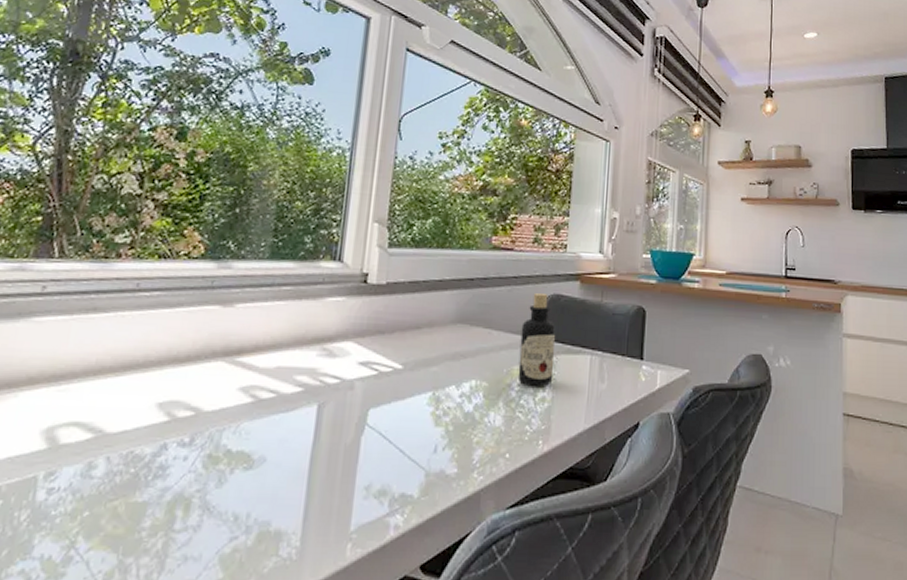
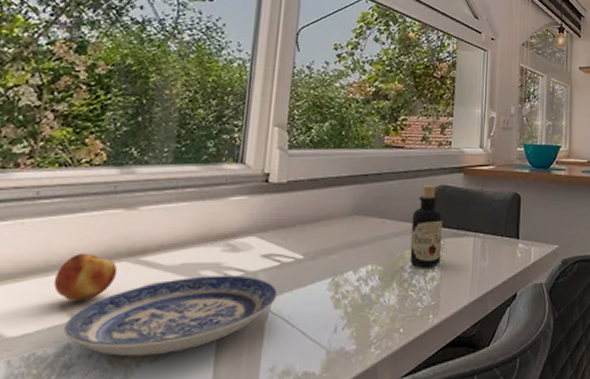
fruit: none [151,349,214,400] -> present [53,252,118,301]
plate: none [160,381,375,463] -> present [63,275,277,357]

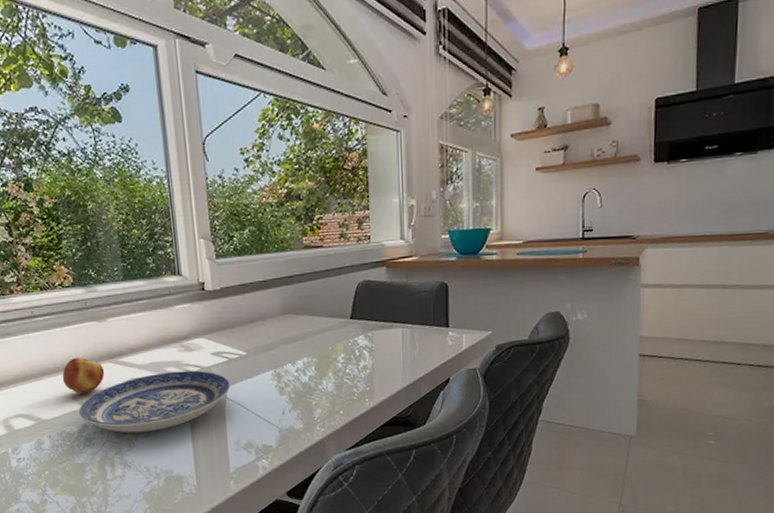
bottle: present [409,184,443,268] -> none [339,280,372,359]

